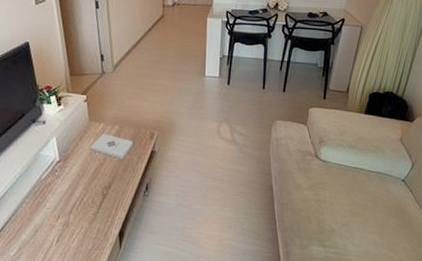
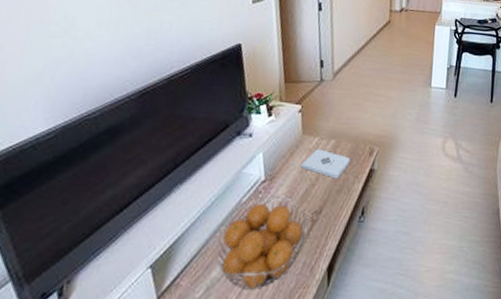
fruit basket: none [24,173,100,250] -> present [216,195,309,290]

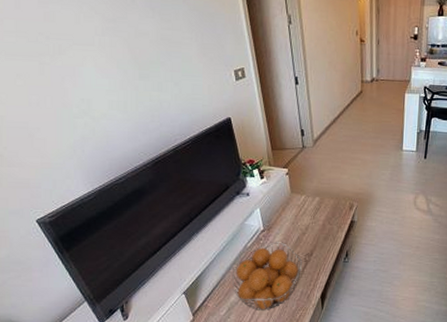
notepad: present [301,149,351,179] -> none [292,205,334,229]

